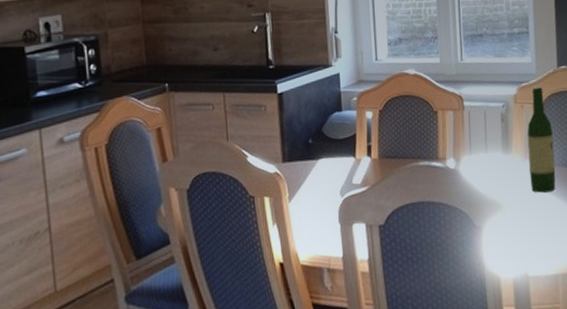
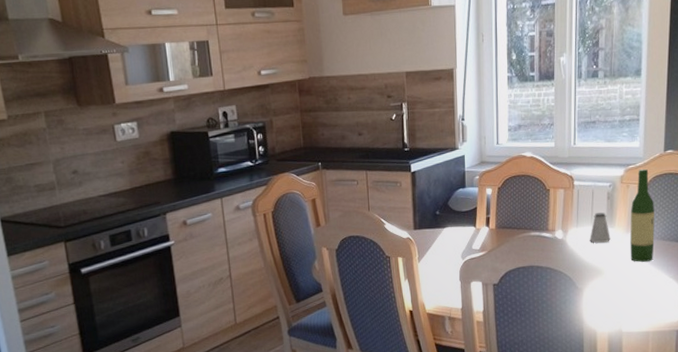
saltshaker: none [485,137,508,172] -> present [590,212,610,243]

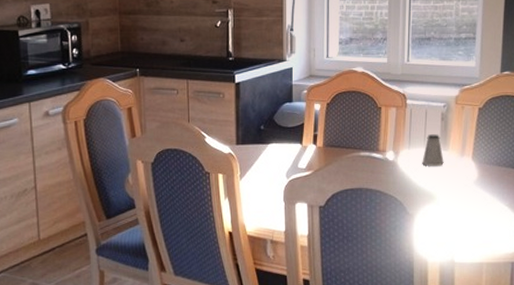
wine bottle: present [630,169,654,262] -> none [464,90,490,188]

